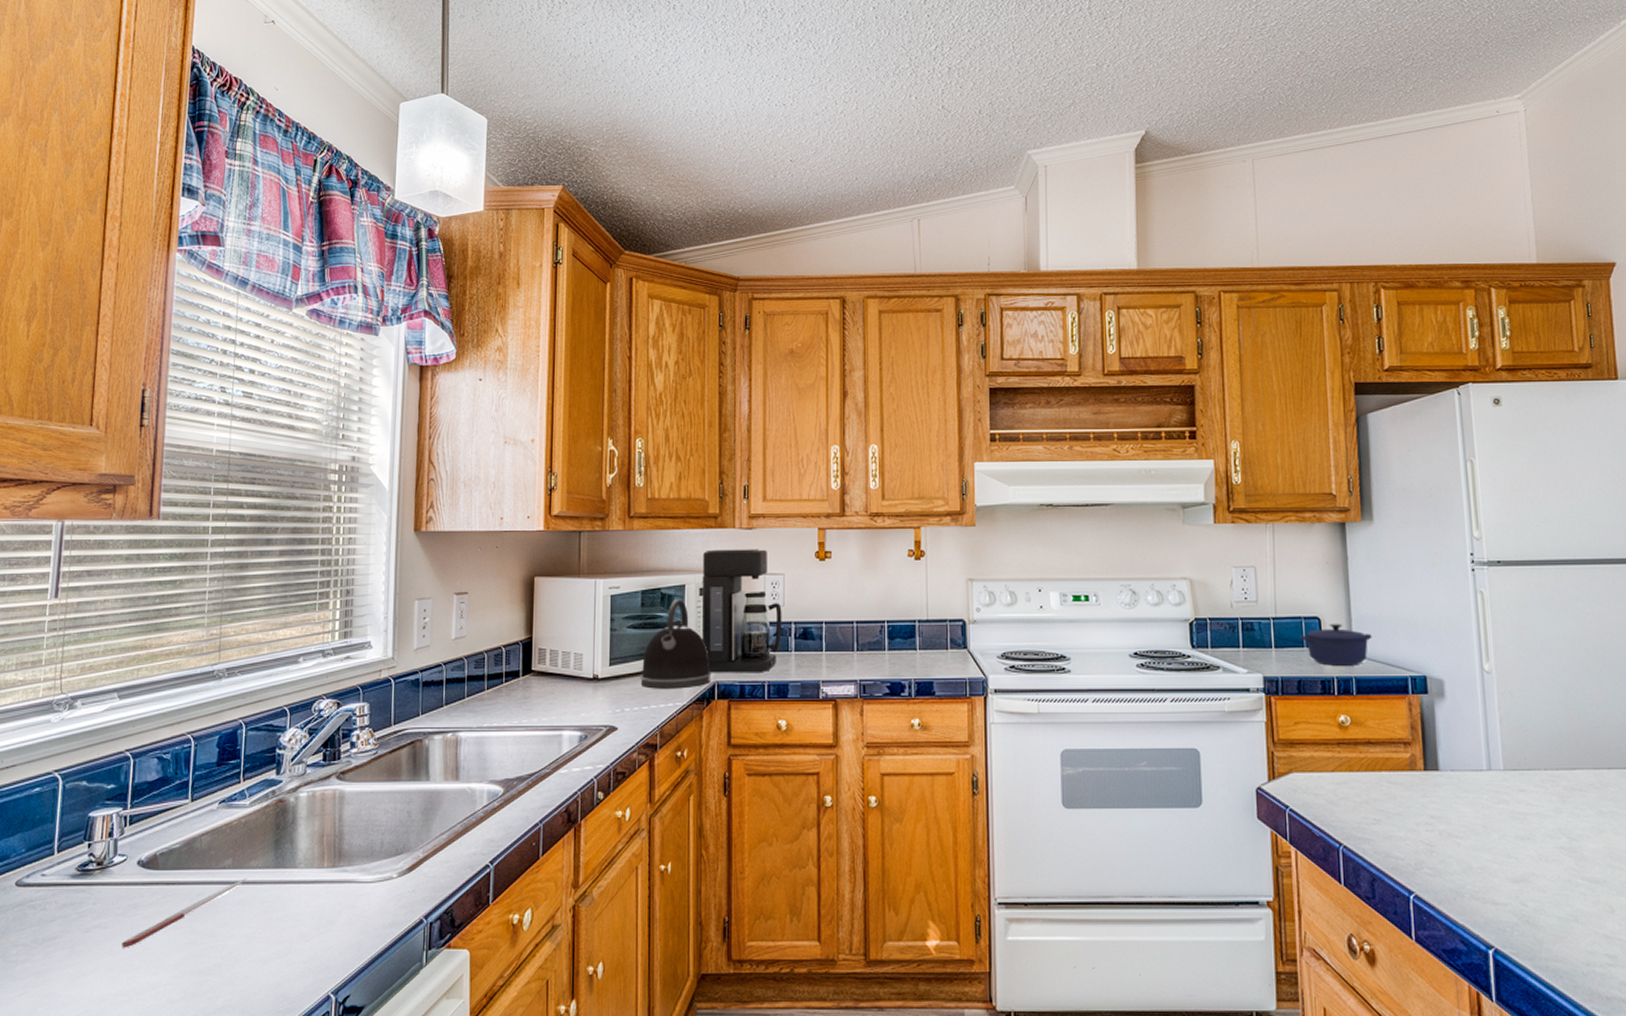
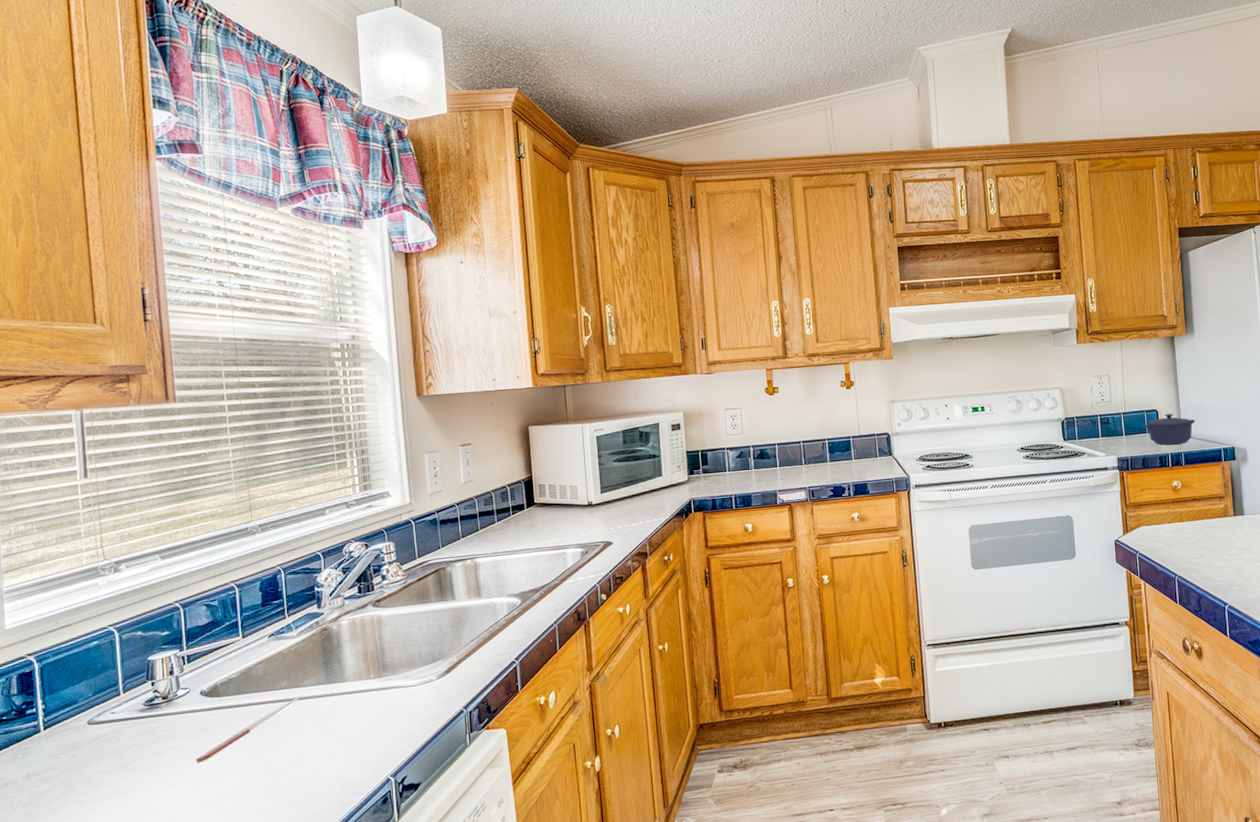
kettle: present [640,598,712,689] -> none [628,434,688,509]
coffee maker: present [702,549,782,673] -> none [672,389,743,492]

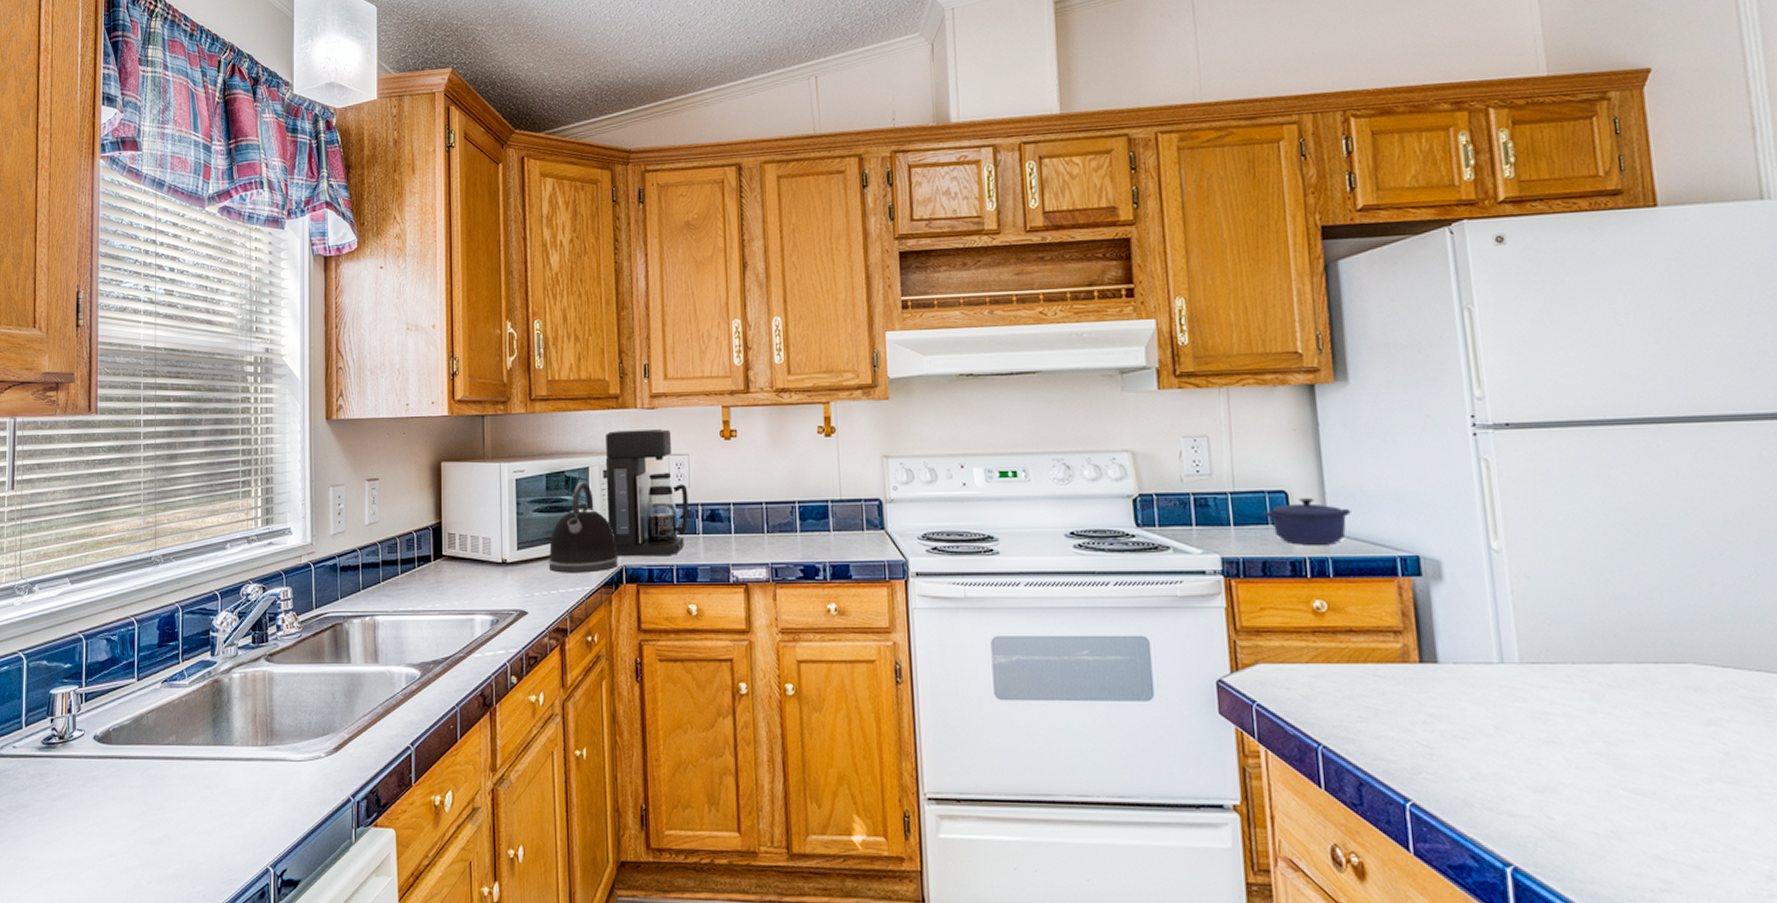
knife: present [196,695,303,764] -> none [84,754,190,817]
kettle: none [628,434,688,509] -> present [548,481,619,573]
coffee maker: none [672,389,743,492] -> present [606,429,689,557]

